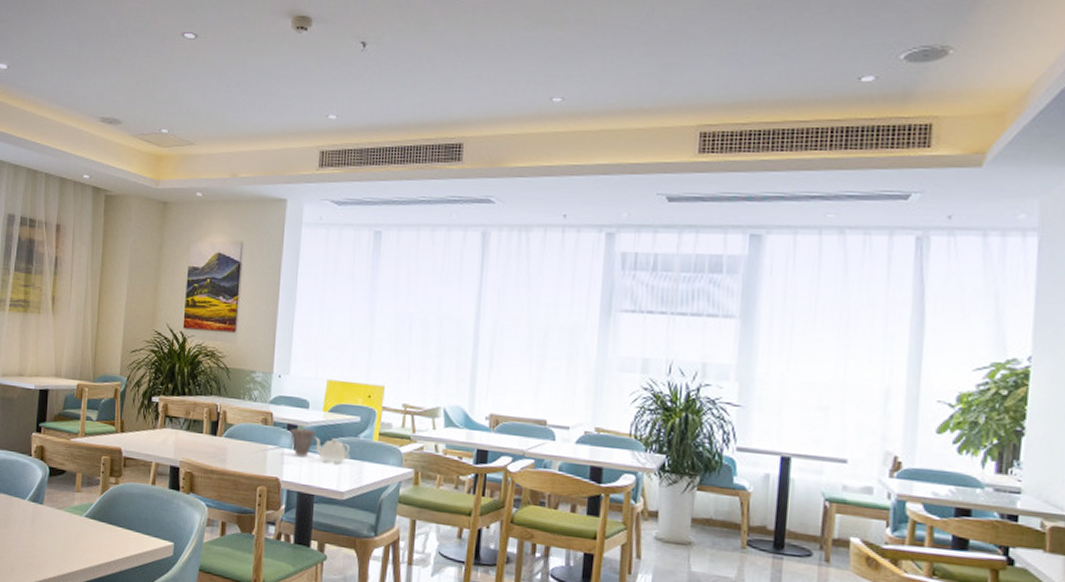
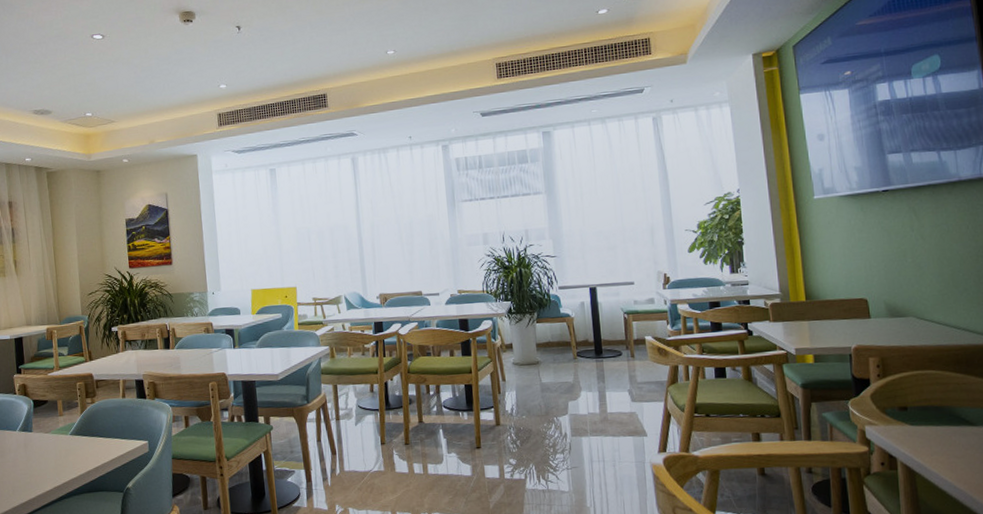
cup: present [290,428,316,456] -> none [228,330,249,353]
teapot: present [315,436,351,466] -> none [248,334,279,355]

